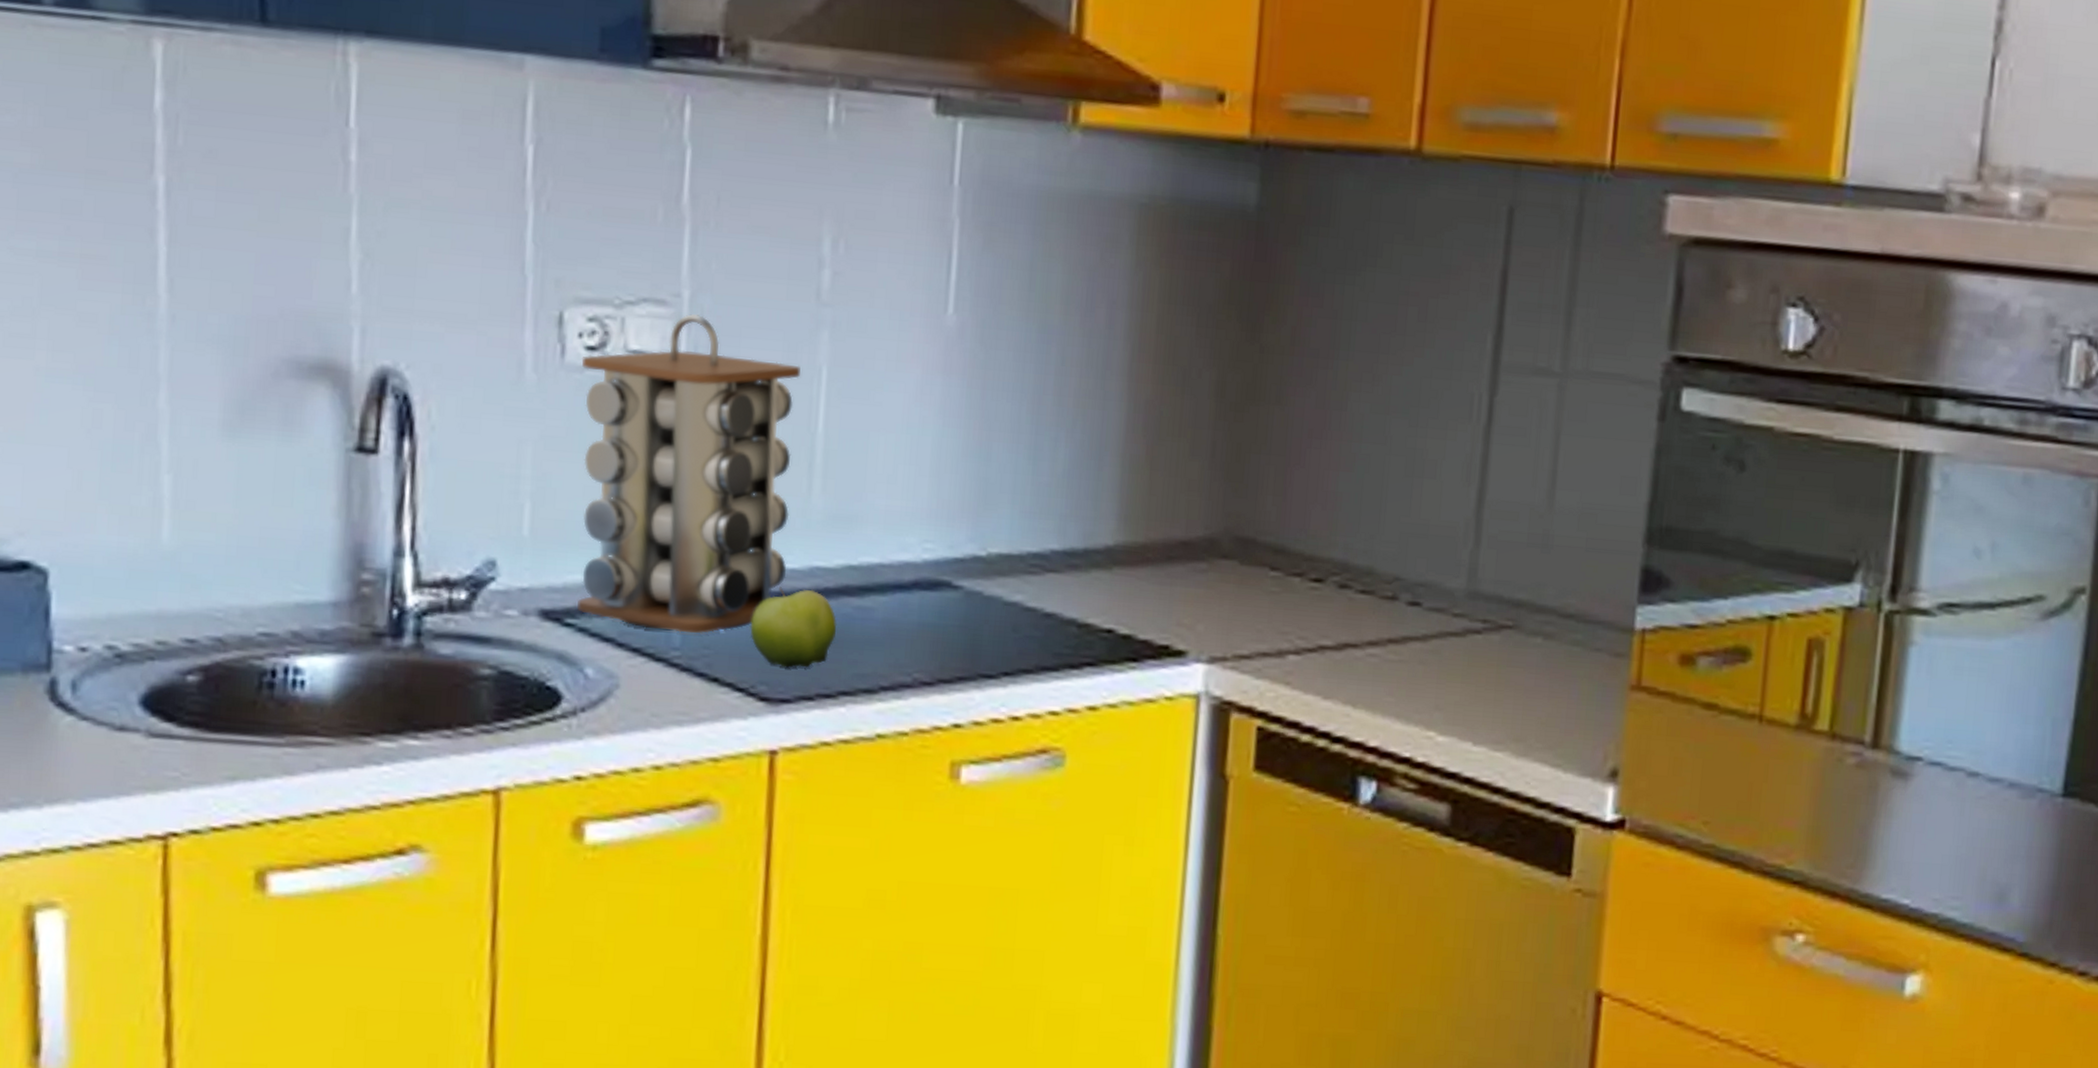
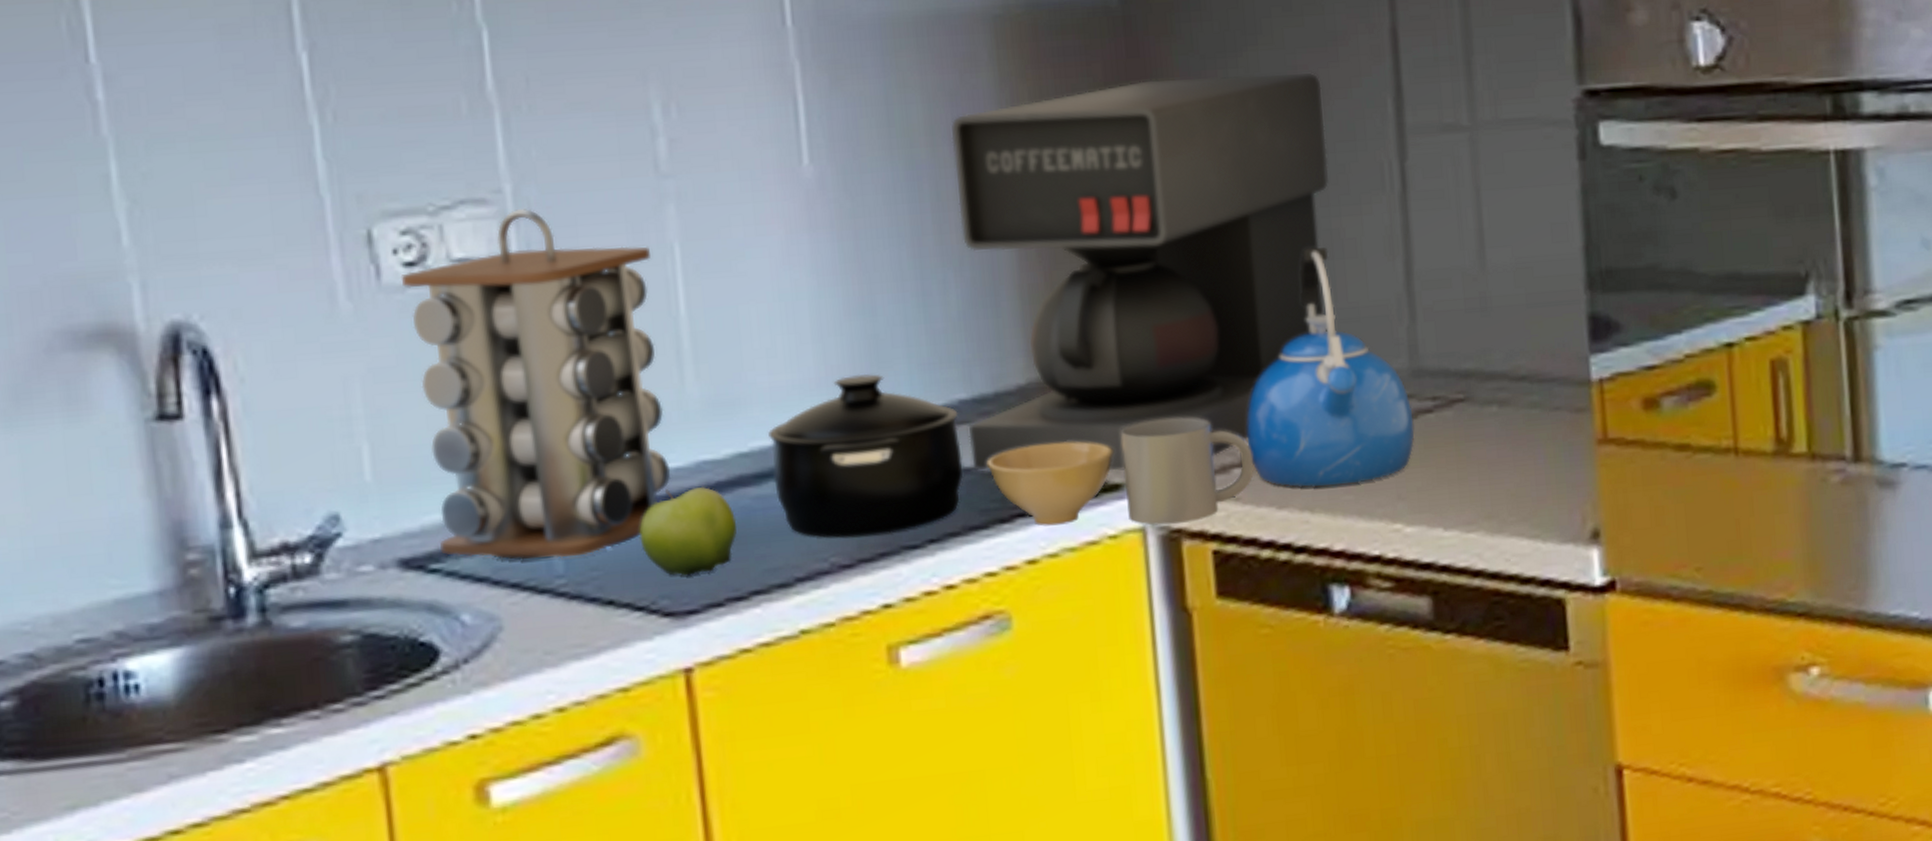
saucepan: none [875,511,1049,660] -> present [768,374,964,538]
coffee maker: none [1053,284,1429,641] -> present [951,72,1329,472]
bowl: none [1066,602,1182,680] -> present [986,441,1113,527]
mug: none [1186,597,1309,697] -> present [1120,417,1254,526]
kettle: none [1306,462,1463,687] -> present [1246,245,1415,487]

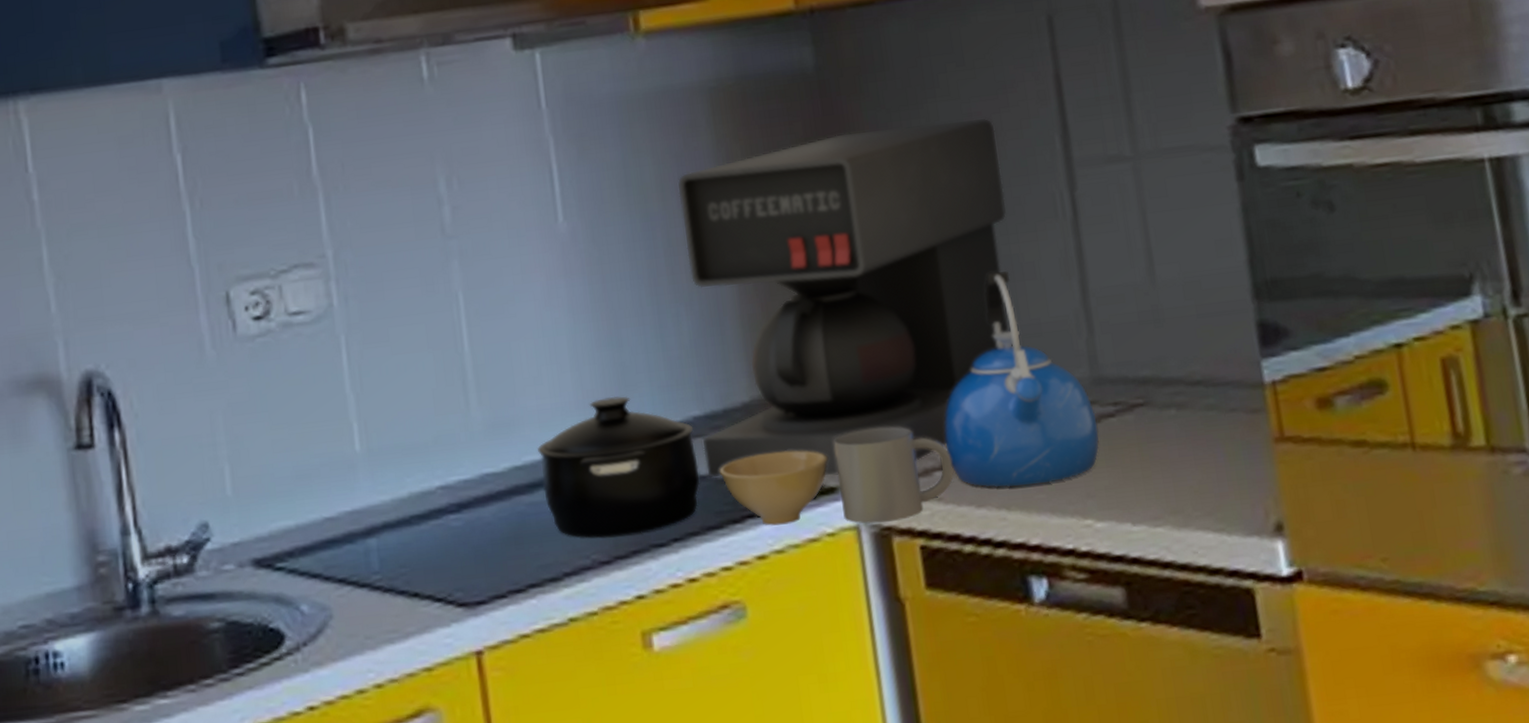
spice rack: present [400,208,672,561] -> none [251,268,461,560]
fruit: present [639,486,737,576] -> none [437,495,515,572]

